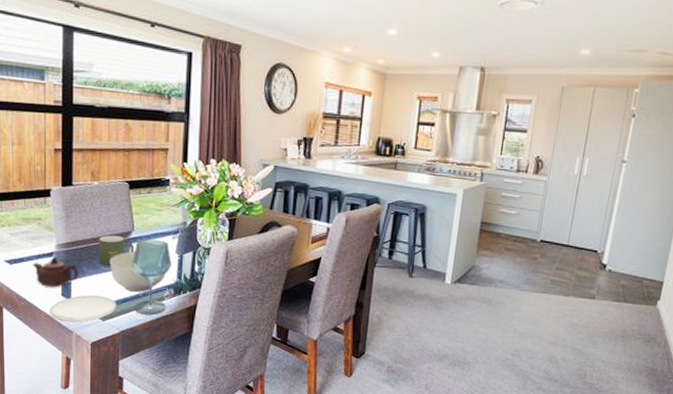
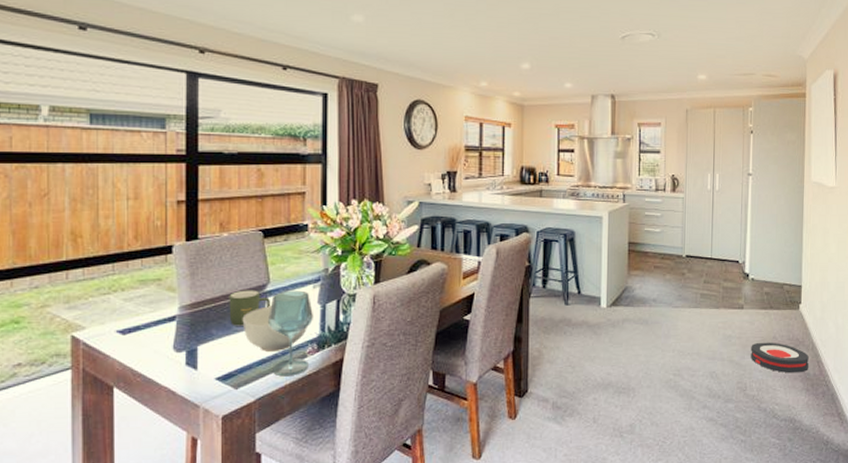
teapot: present [32,257,79,287] -> none [151,322,207,356]
plate: present [49,295,117,323] -> none [171,360,252,395]
robot vacuum: none [595,333,659,368] -> present [751,342,809,373]

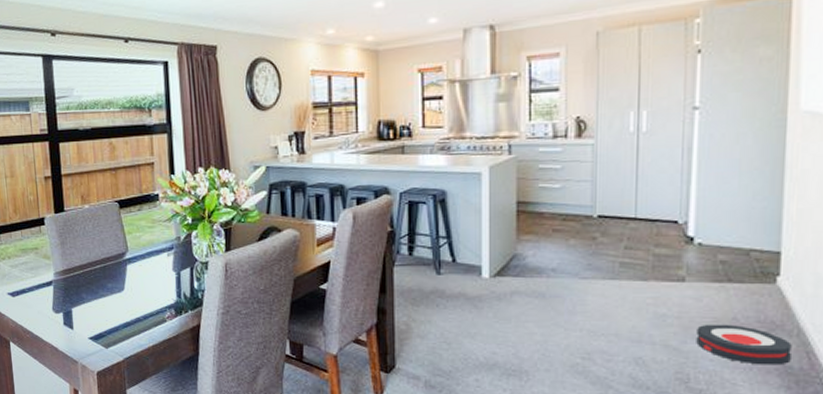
mug: present [229,290,270,327] -> none [94,257,130,292]
bowl: present [242,306,307,351] -> none [107,273,165,315]
wine glass: present [267,290,313,376] -> none [128,258,169,338]

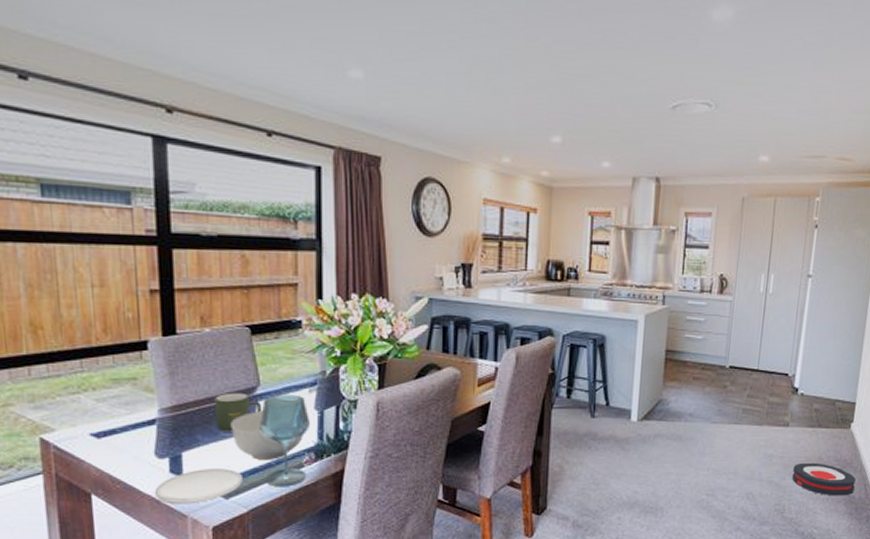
plate: none [53,322,119,352] -> present [154,469,244,504]
mug: none [94,257,130,292] -> present [214,392,261,433]
bowl: none [107,273,165,315] -> present [230,411,303,460]
wine glass: none [128,258,169,338] -> present [258,394,310,486]

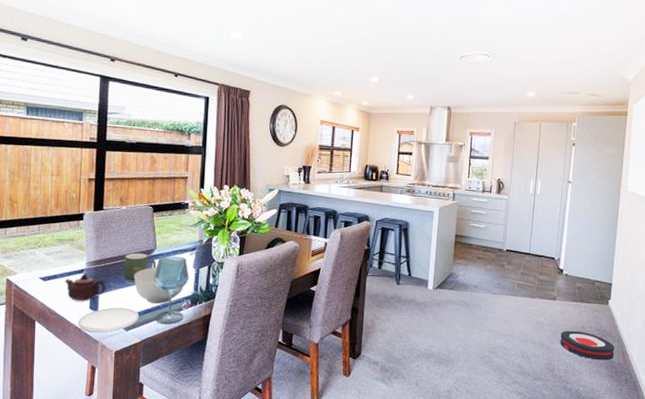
teapot: none [128,425,192,462] -> present [64,274,106,301]

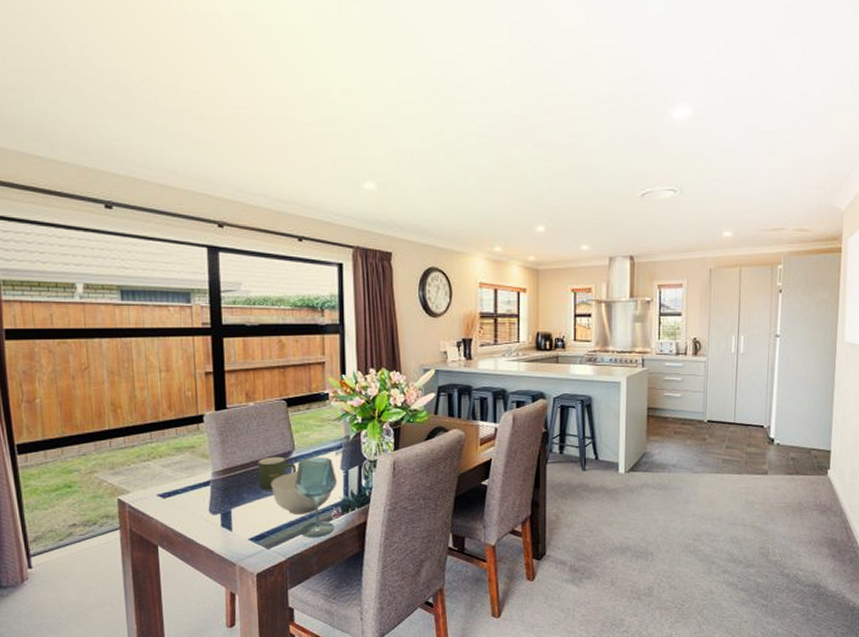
teapot: present [64,274,106,301] -> none [188,486,239,518]
plate: present [77,307,140,333] -> none [209,522,282,554]
robot vacuum: present [560,330,615,361] -> none [774,507,836,539]

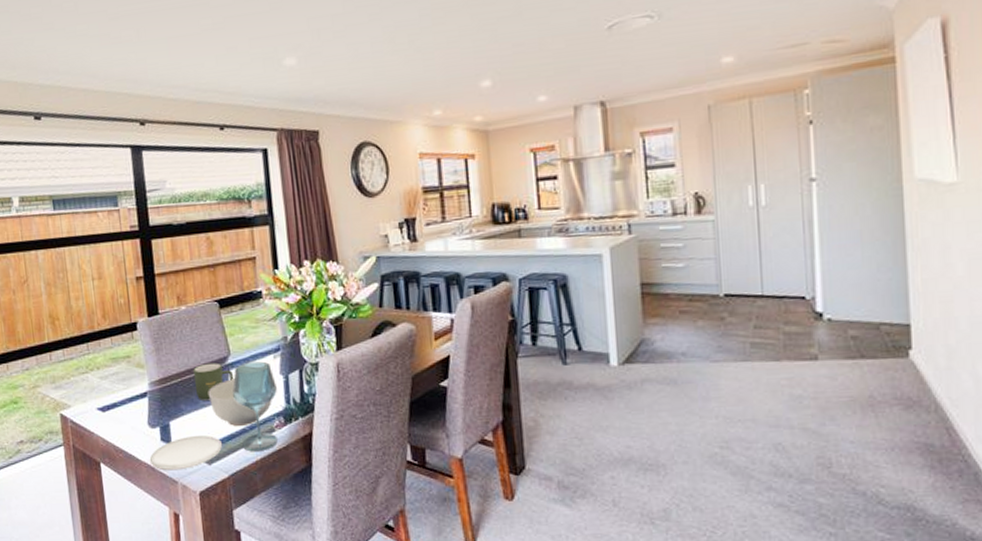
plate: none [209,522,282,554] -> present [149,435,223,471]

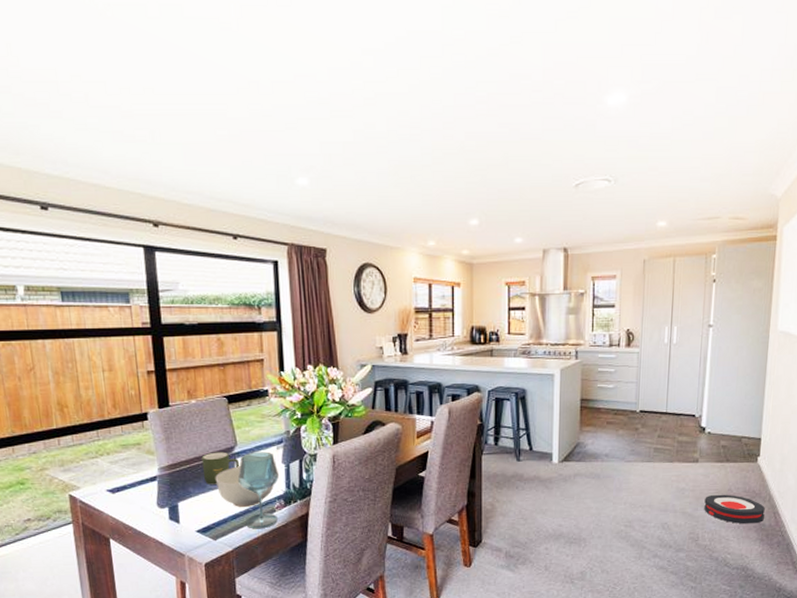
plate: present [149,435,223,471] -> none [158,515,228,546]
robot vacuum: none [834,402,931,445] -> present [704,494,765,524]

